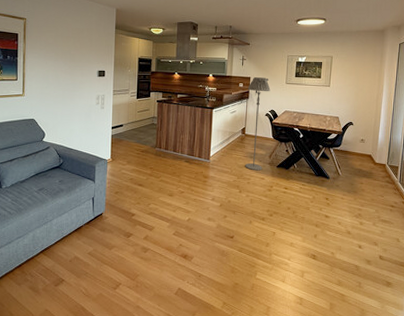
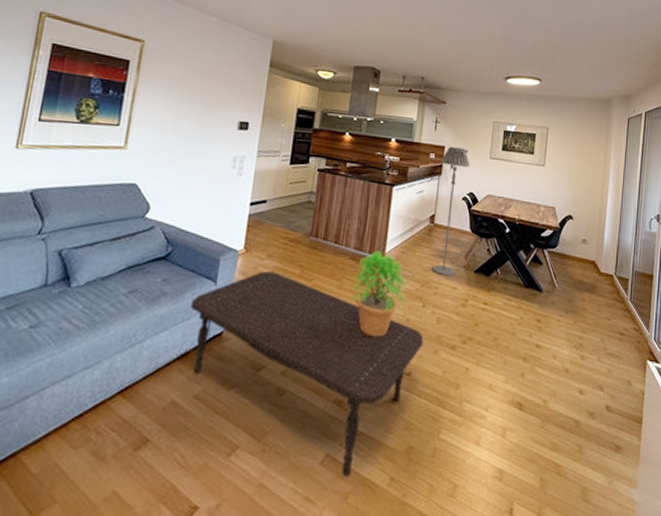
coffee table: none [79,173,241,302] -> present [190,271,424,476]
potted plant: none [187,155,227,213] -> present [351,251,406,337]

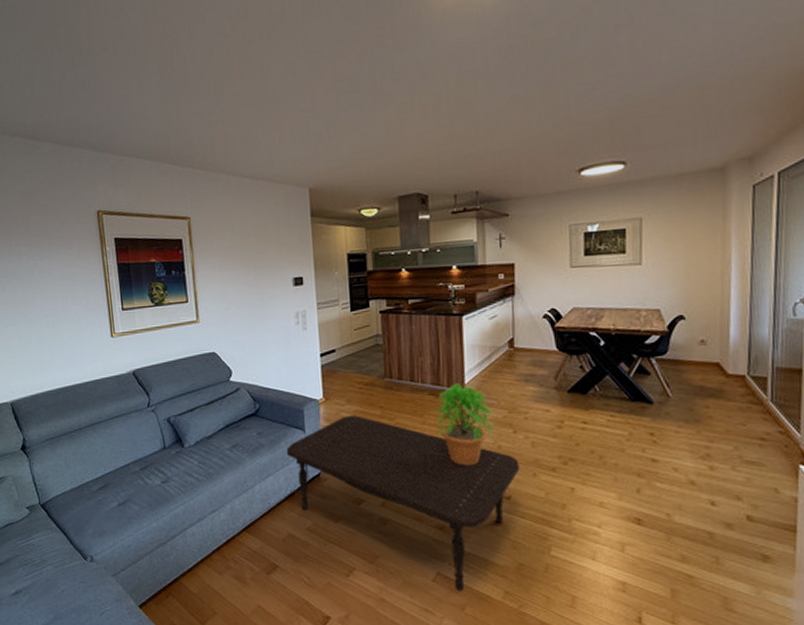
floor lamp: present [431,147,470,277] -> none [512,261,547,400]

